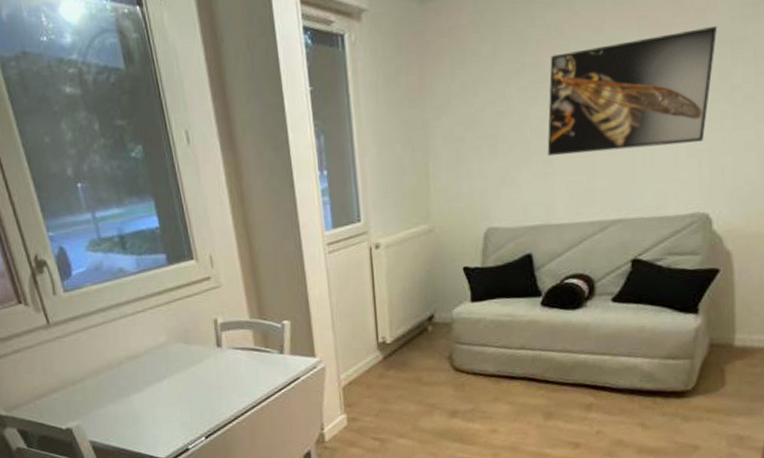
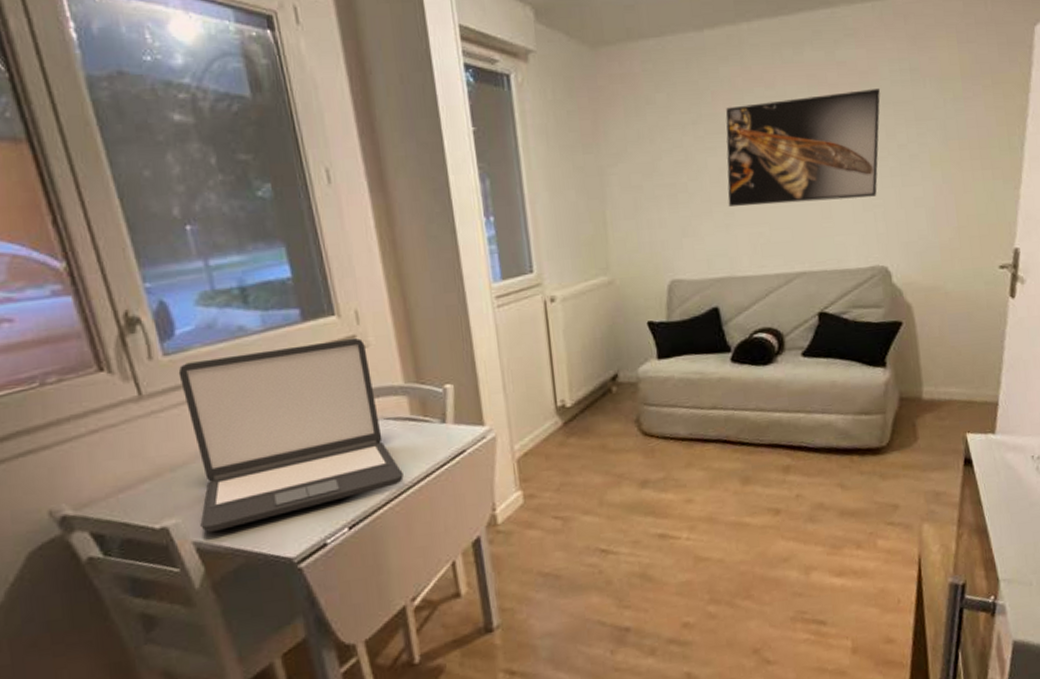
laptop: none [75,279,249,434] -> present [178,337,404,532]

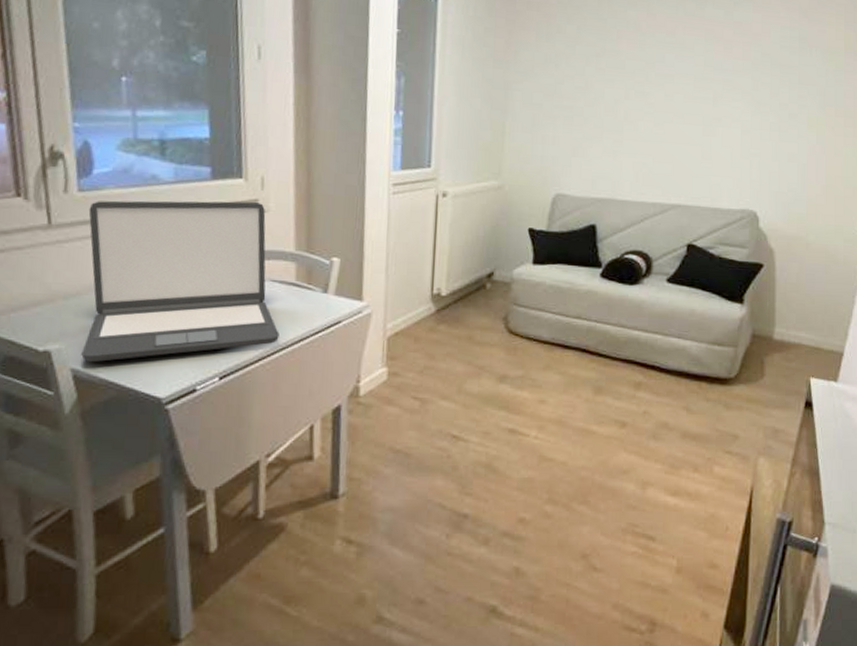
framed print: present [725,89,880,207] -> none [618,46,769,146]

